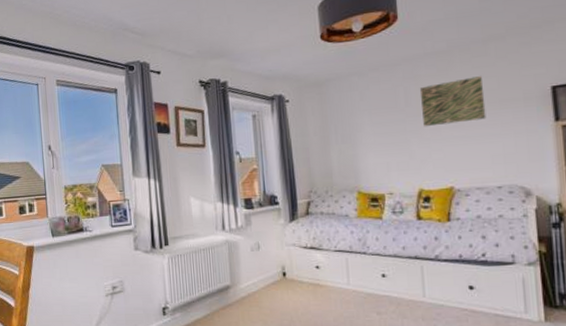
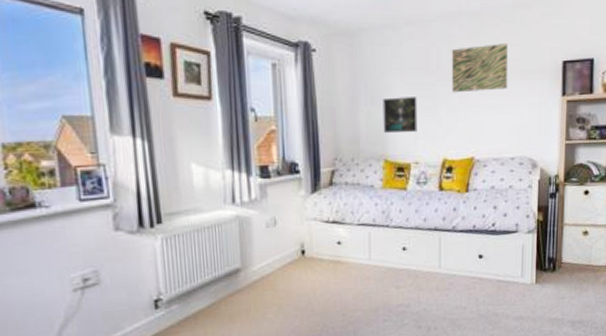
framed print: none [353,133,390,168] -> present [383,97,417,134]

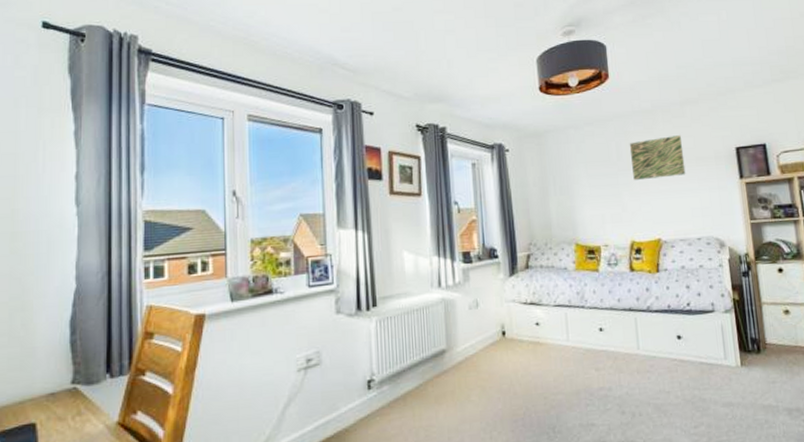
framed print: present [383,97,417,134] -> none [570,186,604,220]

